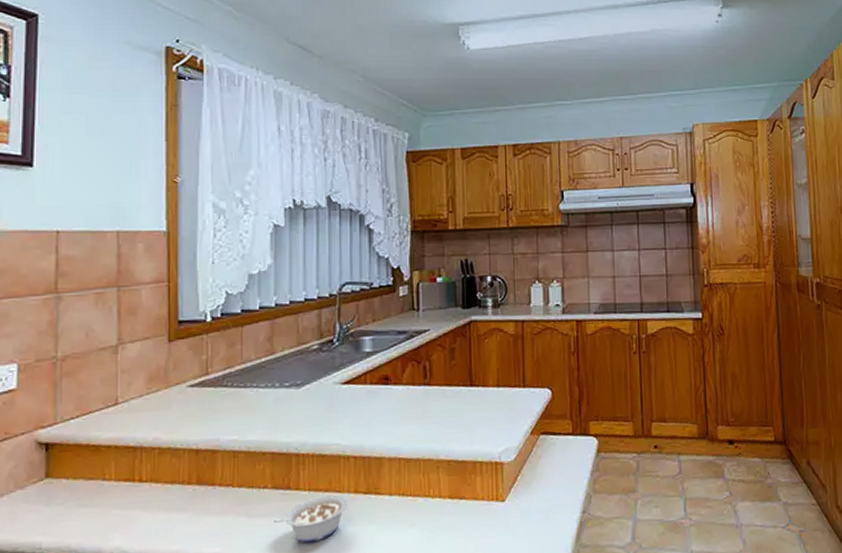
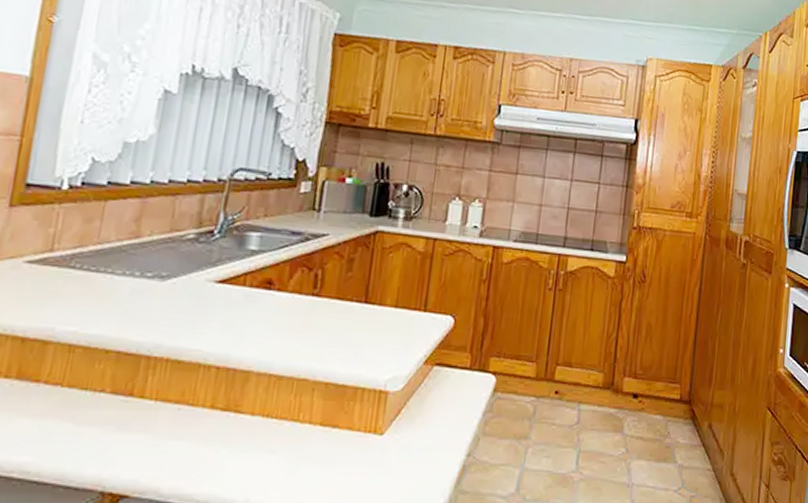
legume: present [272,495,347,543] -> none [104,409,200,461]

